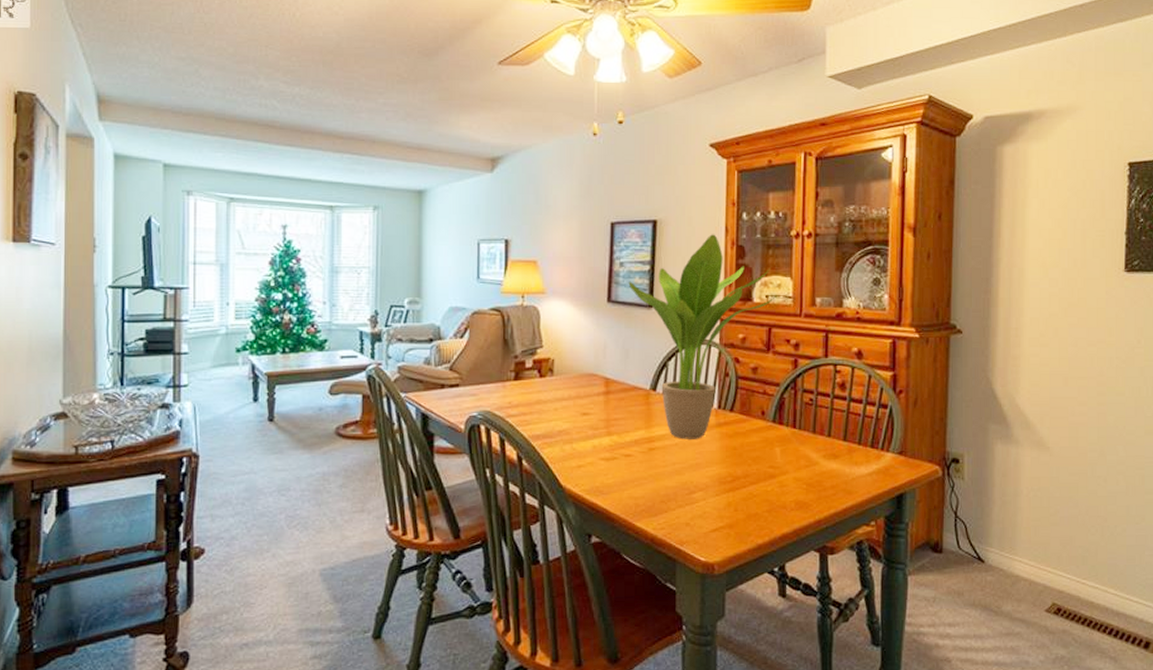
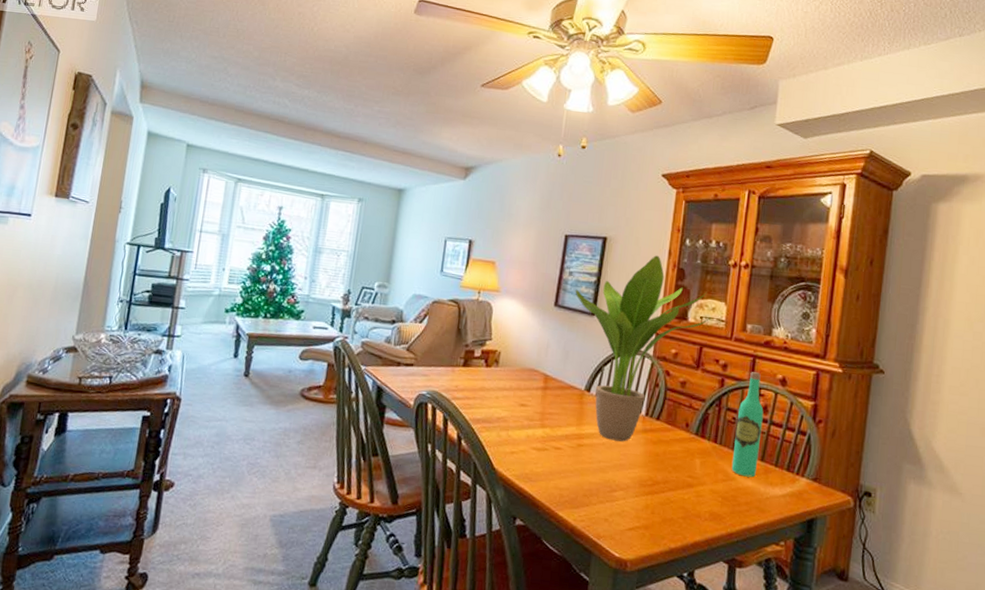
wine bottle: none [813,348,842,459] -> present [731,372,764,478]

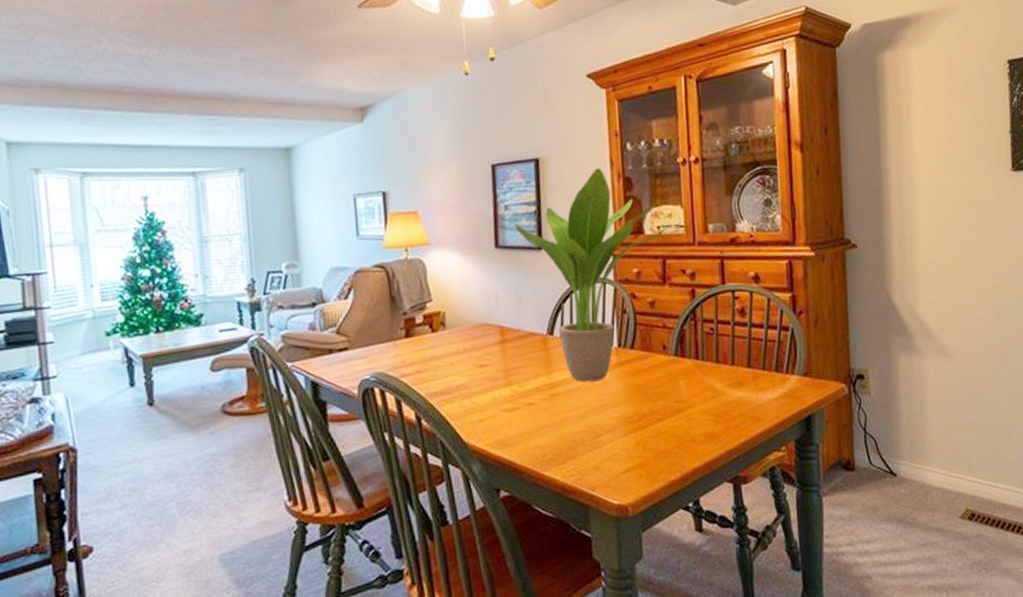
wine bottle: present [731,372,764,478] -> none [715,274,745,388]

